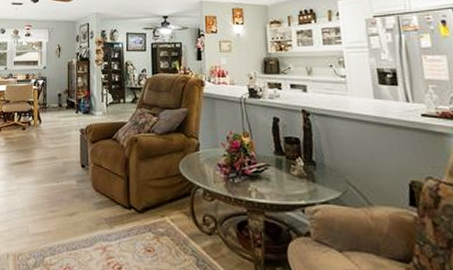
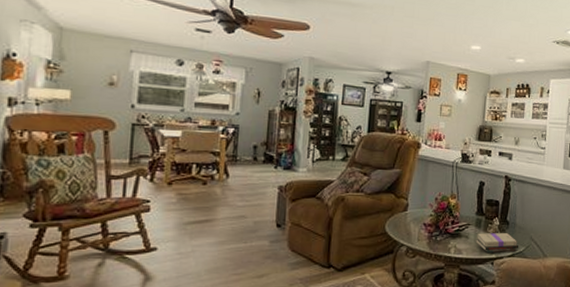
books: none [279,175,334,199] -> present [476,233,519,254]

